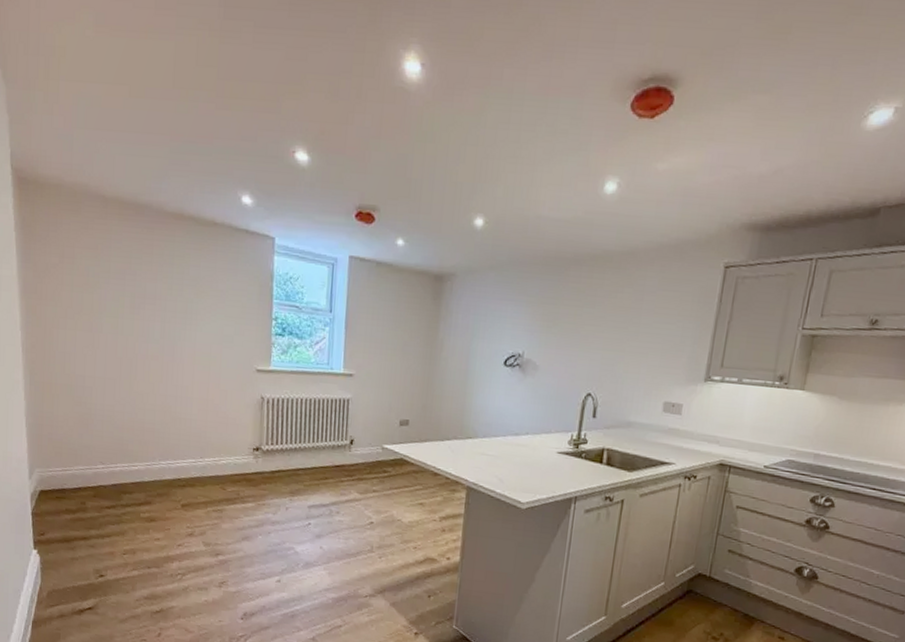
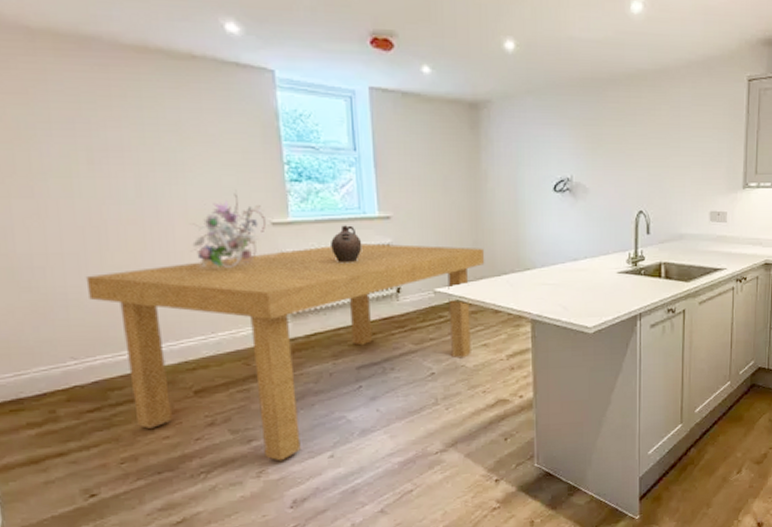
dining table: none [118,394,432,577] -> present [85,243,485,461]
bouquet: none [194,342,257,404] -> present [191,194,276,268]
ceramic jug: none [300,378,327,413] -> present [331,225,363,264]

